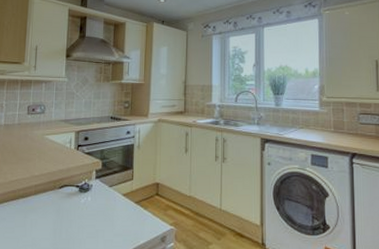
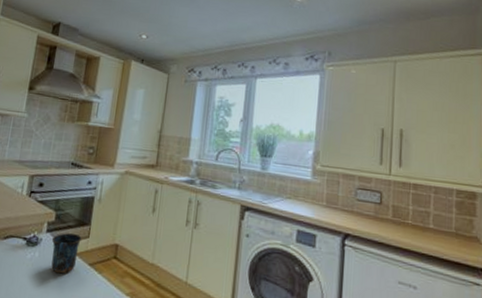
mug: none [100,178,126,213] -> present [51,233,82,274]

